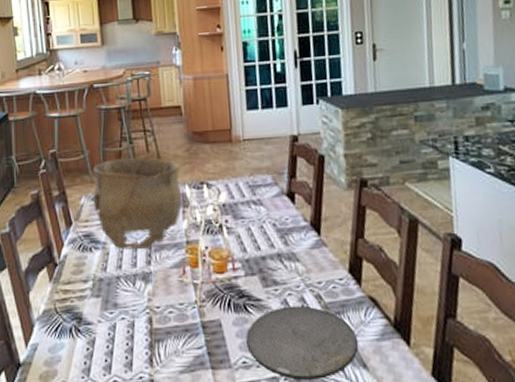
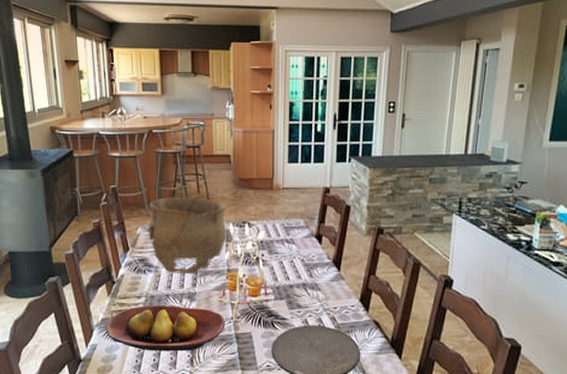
fruit bowl: none [48,290,189,350] -> present [106,306,225,352]

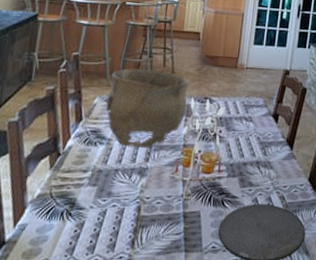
fruit bowl: present [106,306,225,352] -> none [40,181,175,232]

